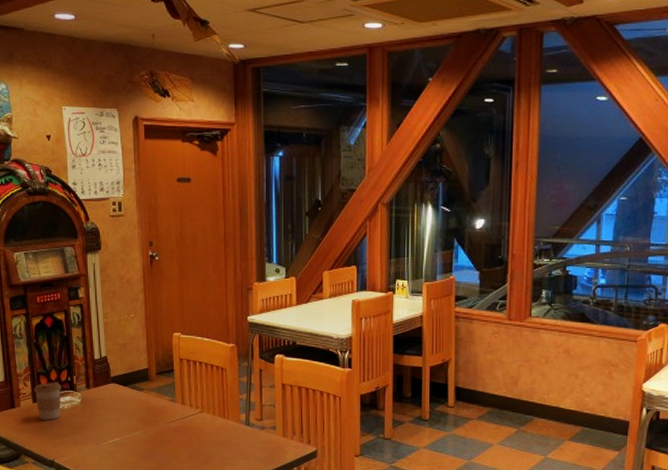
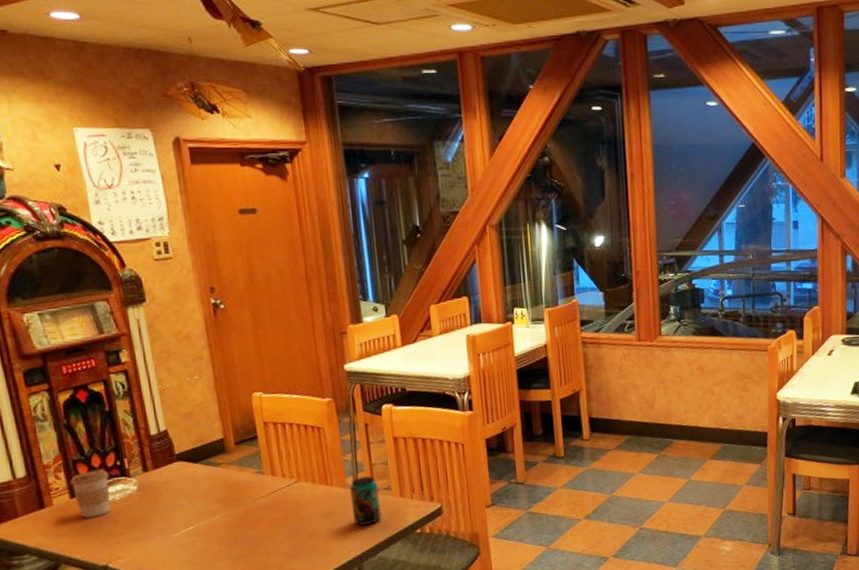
beverage can: none [242,415,266,457] -> present [349,476,382,526]

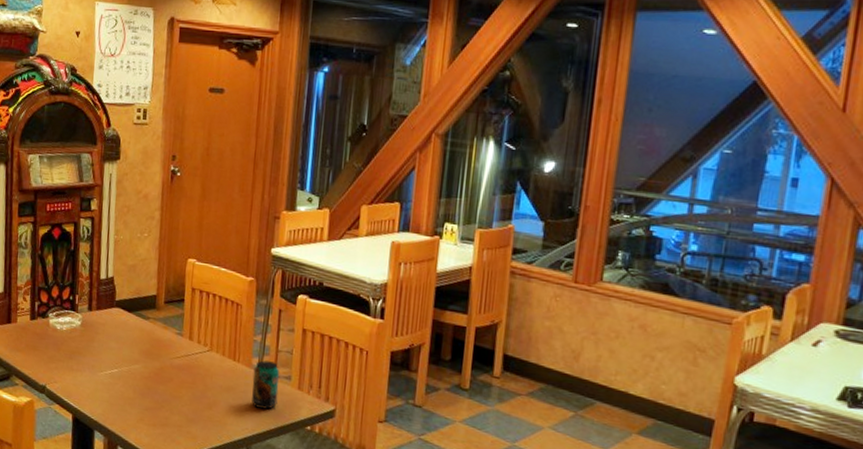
coffee cup: present [70,469,111,518] -> none [33,299,63,341]

